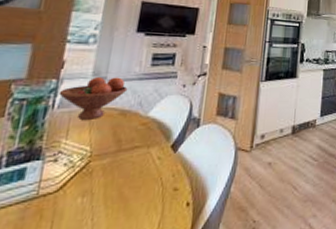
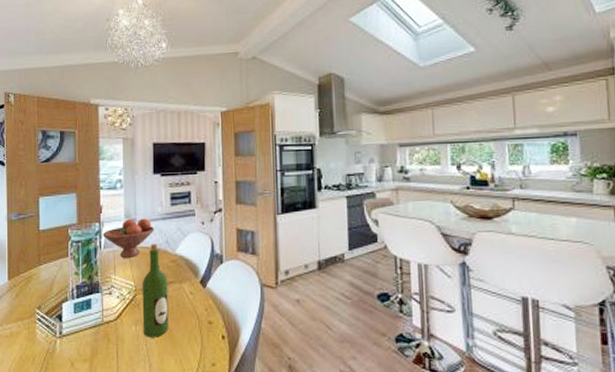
wine bottle: none [91,105,134,210] -> present [142,243,169,338]

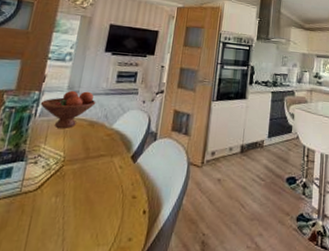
wine bottle: present [142,243,169,338] -> none [63,116,100,210]

